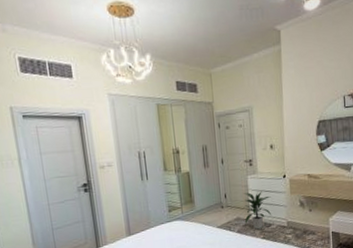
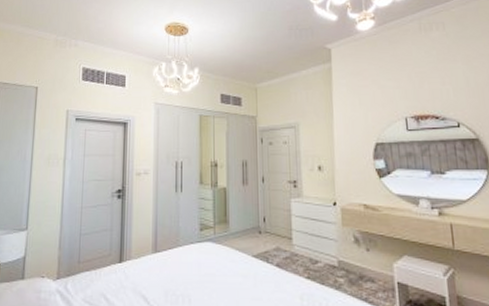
indoor plant: present [243,191,272,230] -> none [285,219,319,266]

